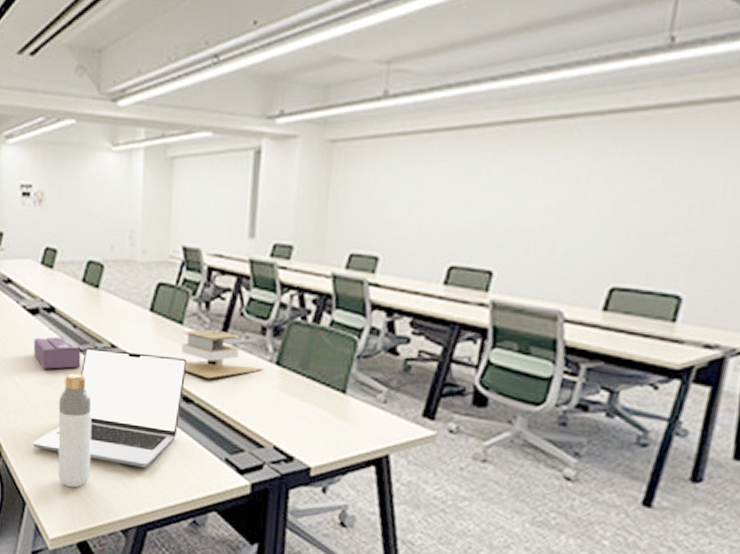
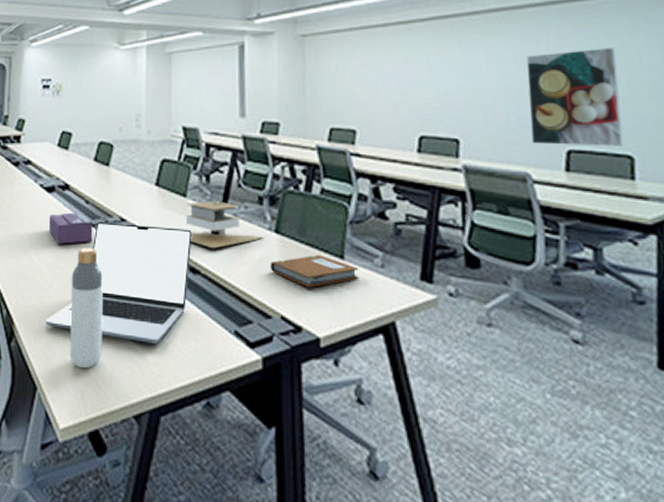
notebook: none [267,388,360,420] -> present [269,254,359,288]
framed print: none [573,168,701,285] -> present [526,47,624,146]

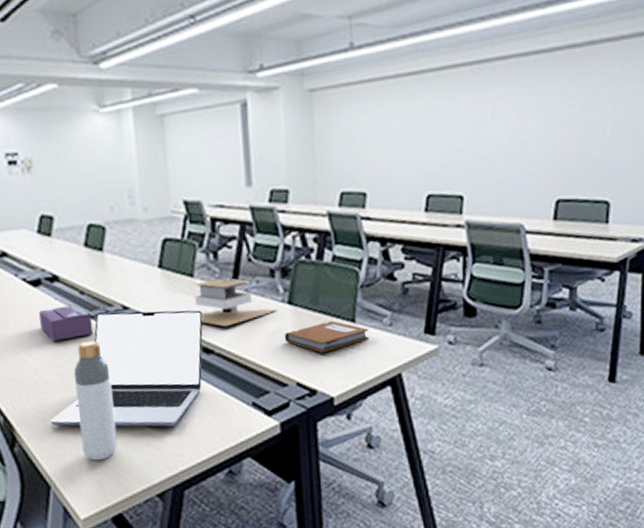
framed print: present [526,47,624,146] -> none [527,95,606,196]

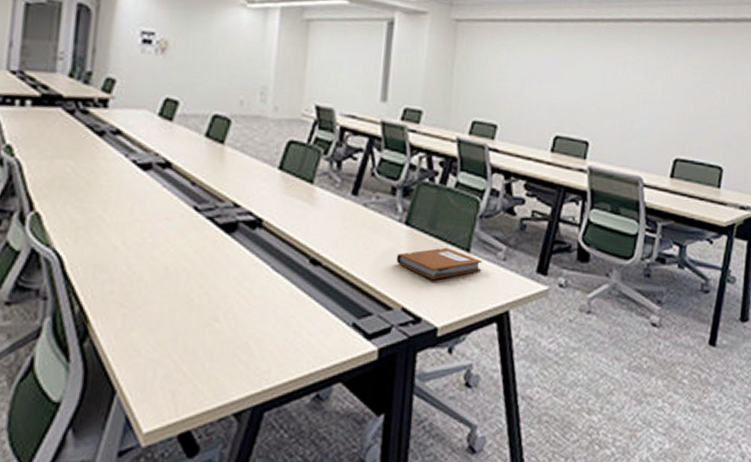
tissue box: present [39,305,94,341] -> none [142,195,199,231]
laptop: present [51,310,203,427] -> none [131,207,316,339]
bottle: present [73,340,118,461] -> none [160,235,208,368]
architectural model: present [194,275,278,327] -> none [311,186,394,240]

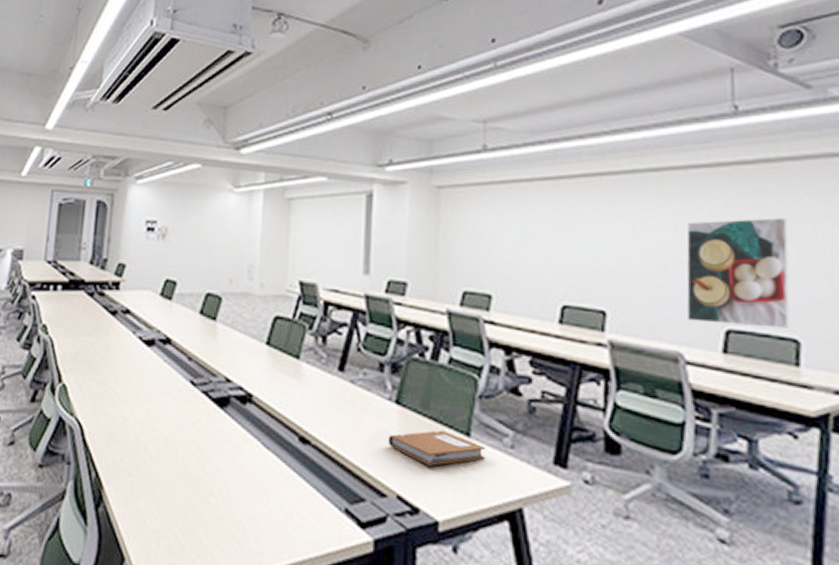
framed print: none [648,68,727,158] -> present [686,218,790,329]

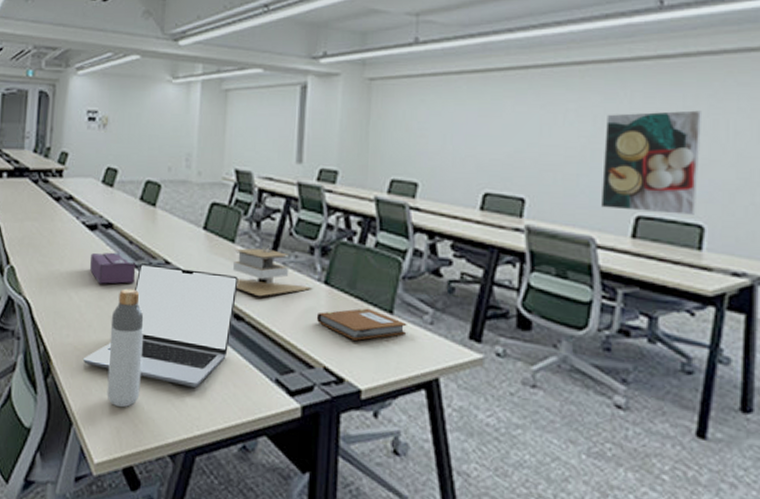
laptop: none [138,381,304,518] -> present [84,263,238,387]
tissue box: none [146,369,195,404] -> present [90,252,136,284]
bottle: none [162,408,203,541] -> present [107,288,144,408]
architectural model: none [298,362,383,418] -> present [233,245,313,297]

